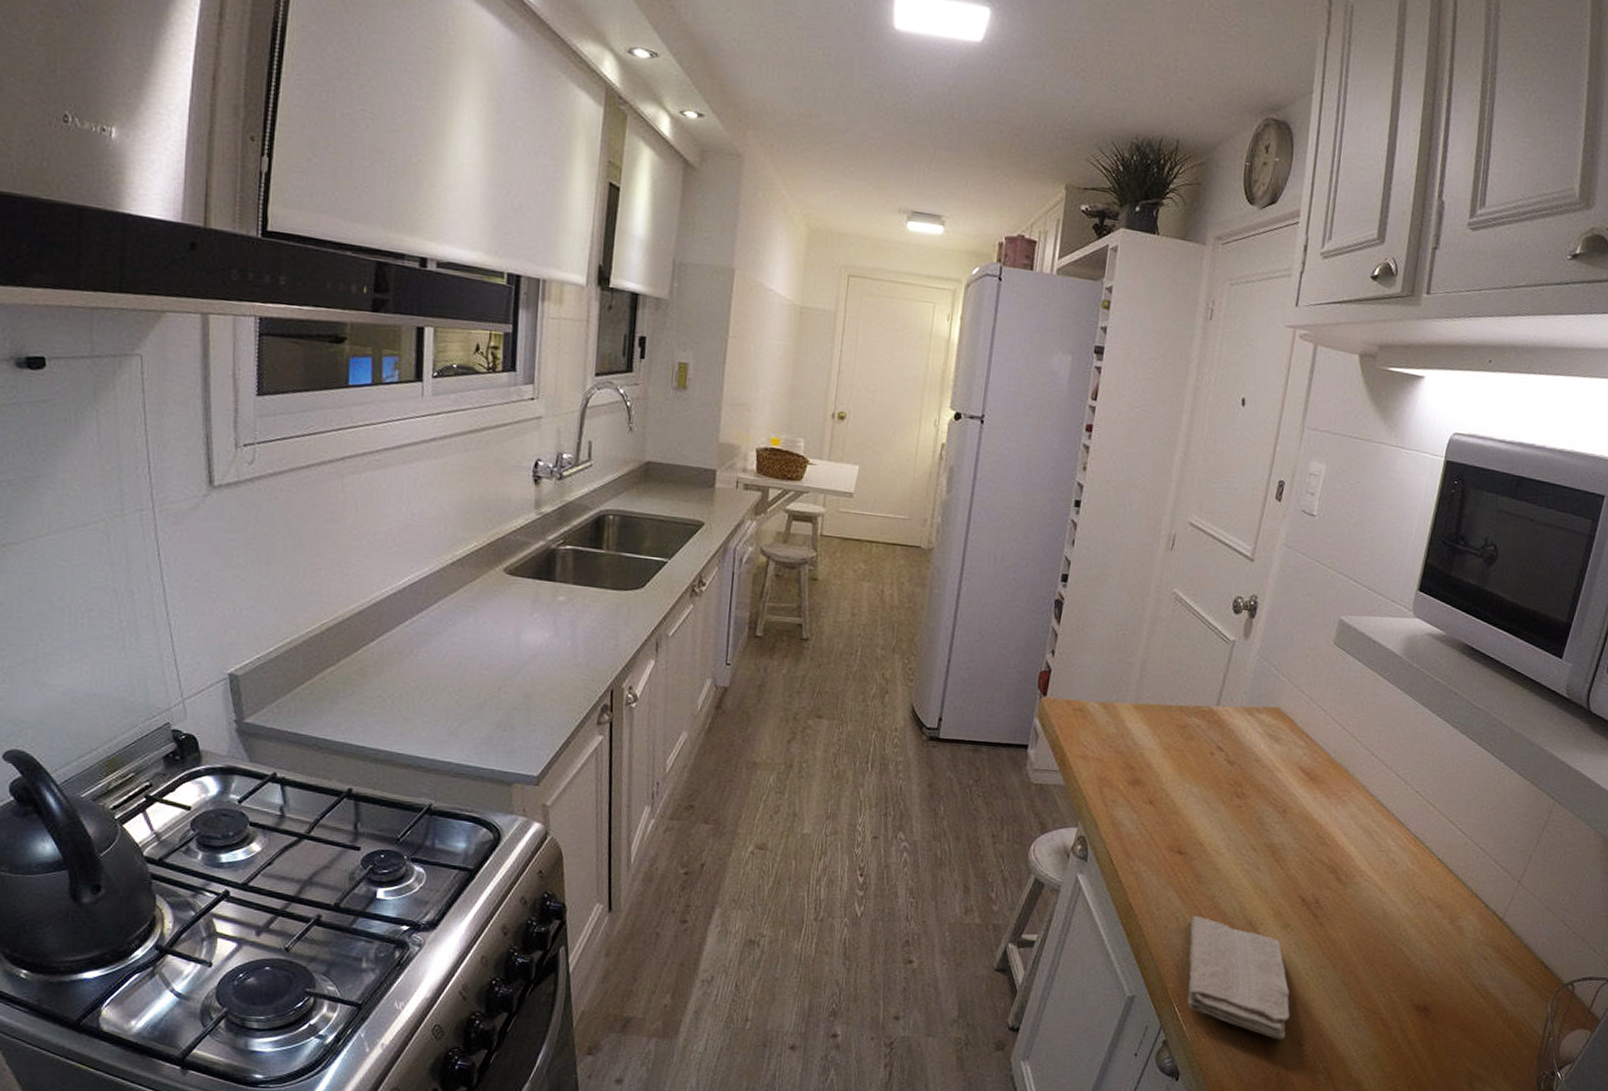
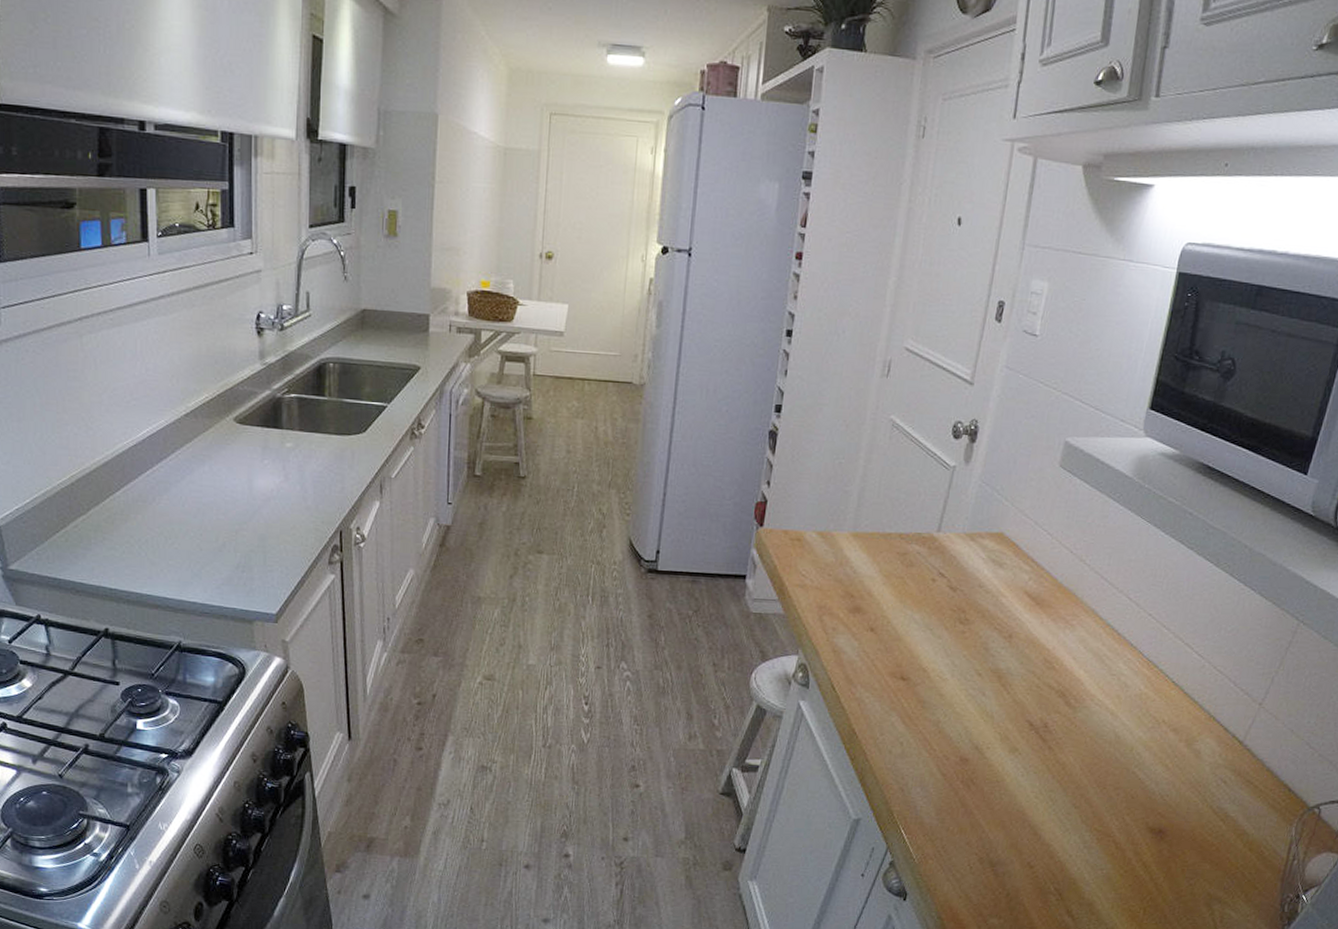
washcloth: present [1187,915,1290,1040] -> none [913,740,1019,862]

